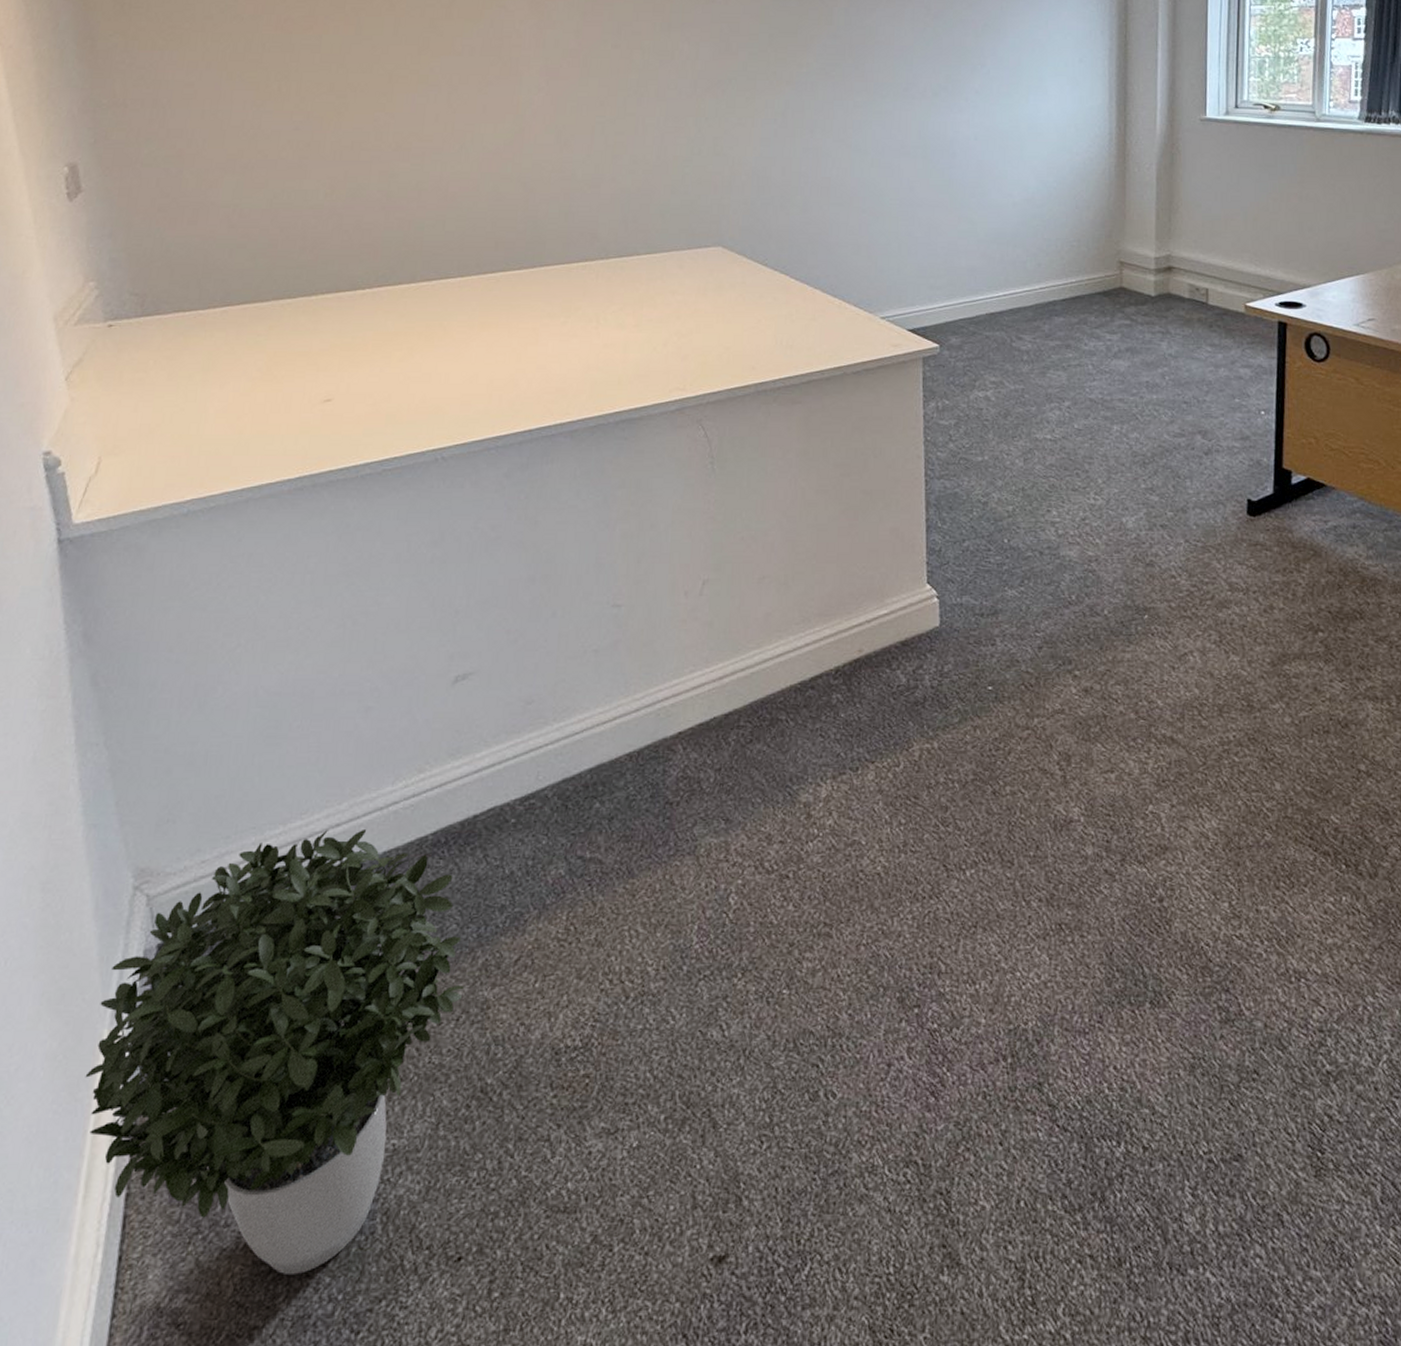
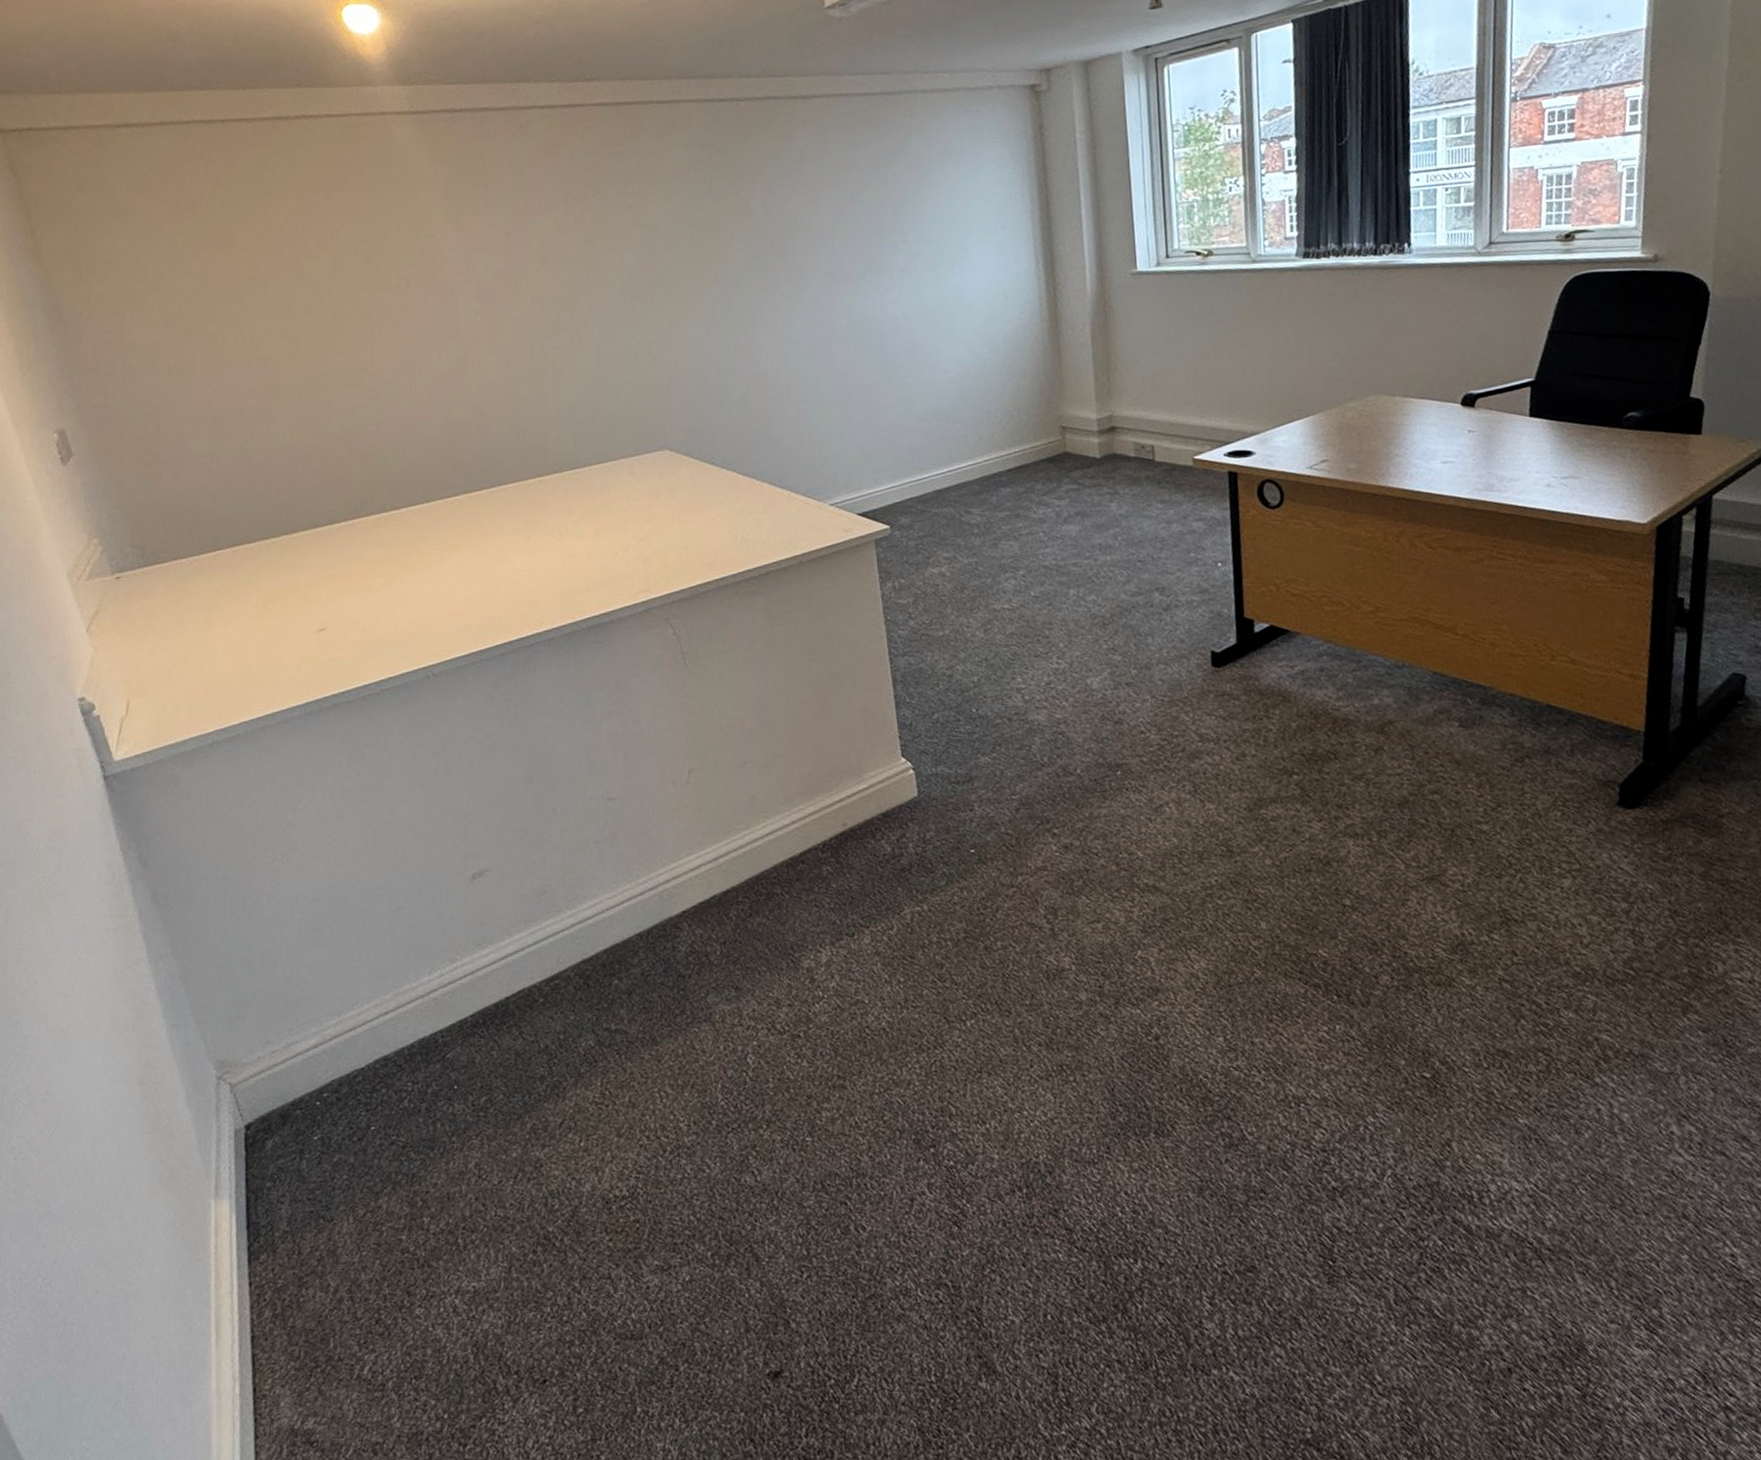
potted plant: present [85,828,465,1276] -> none [201,1015,518,1400]

